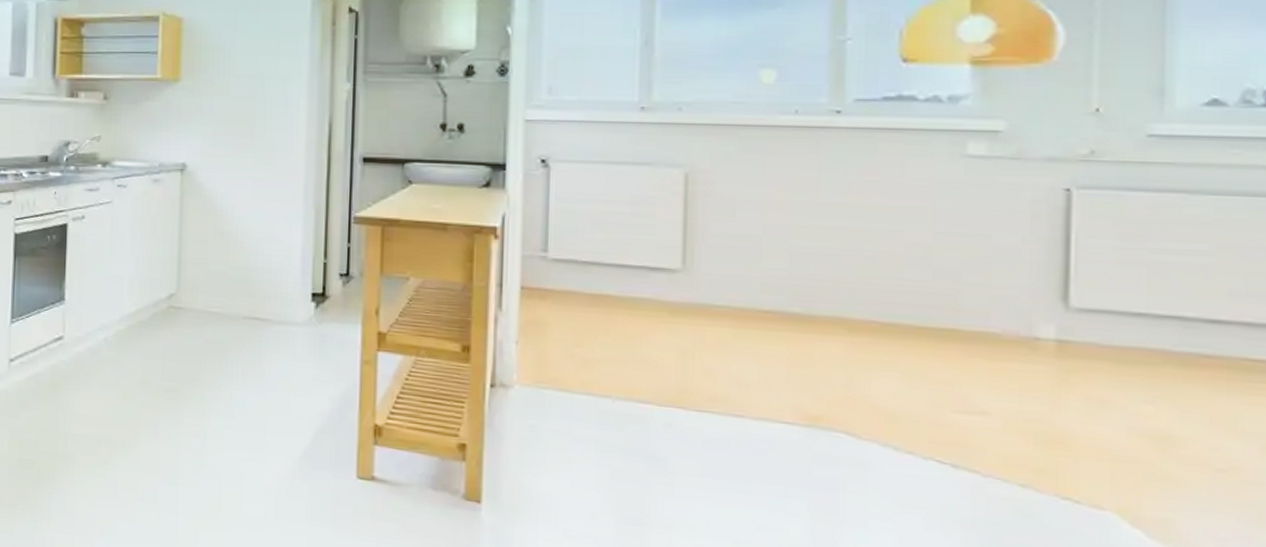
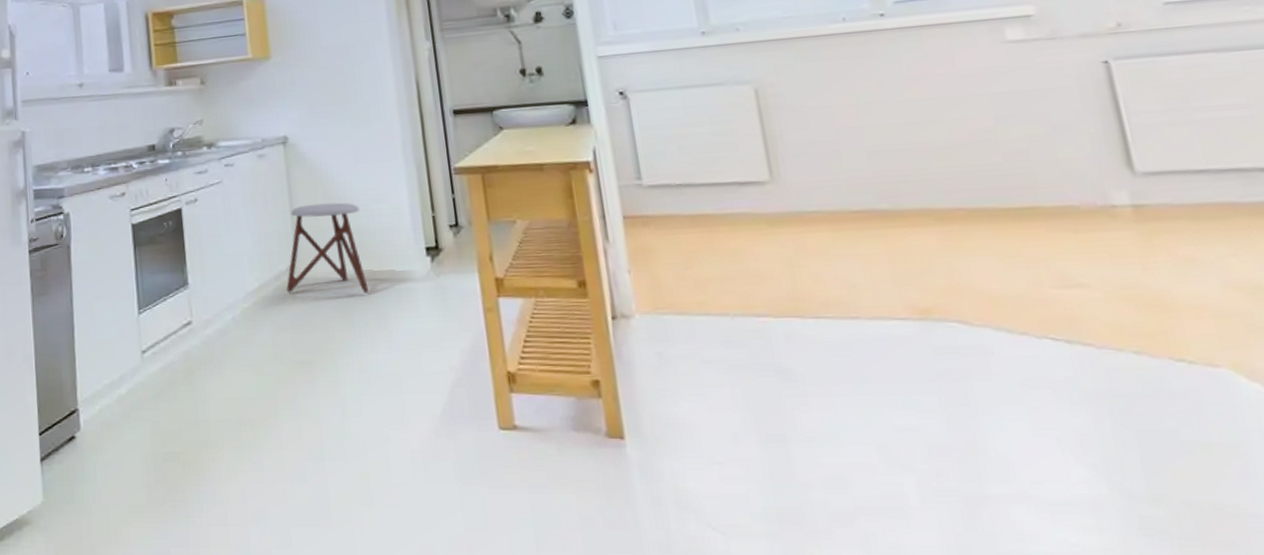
stool: none [164,235,251,331] -> present [286,202,369,294]

